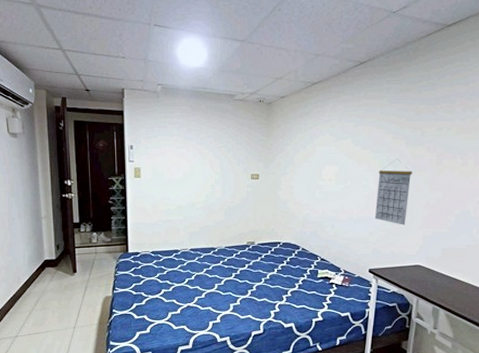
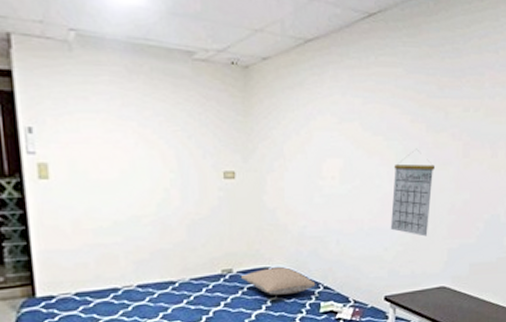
pillow: none [261,243,315,262] -> present [241,267,316,295]

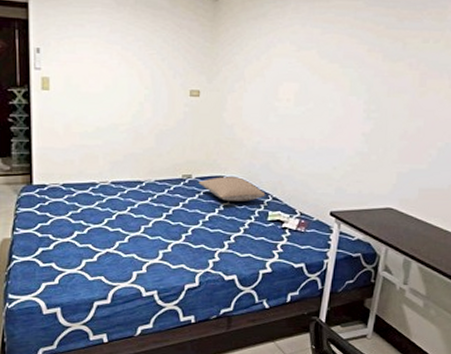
calendar: present [390,148,434,237] -> none [340,76,389,159]

